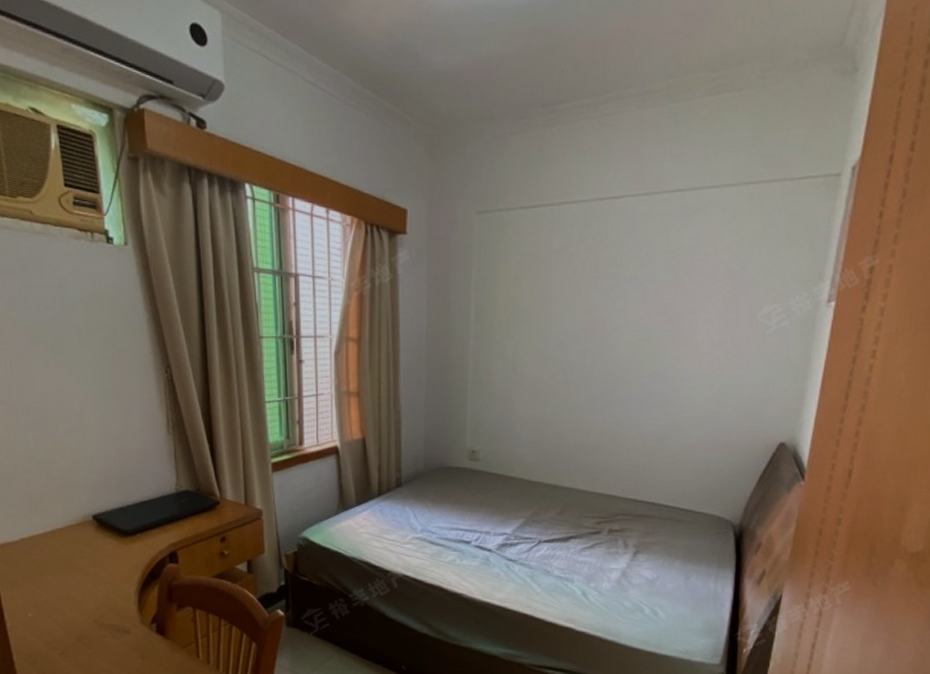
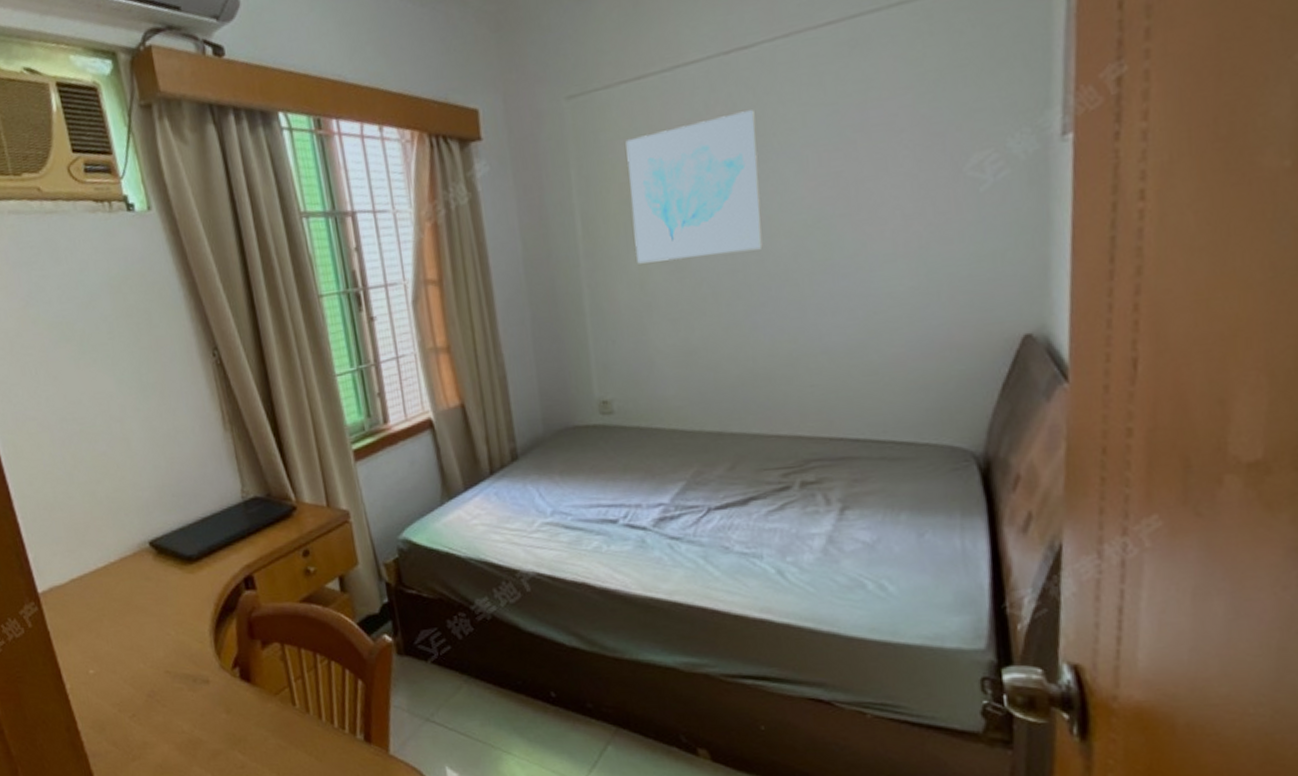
wall art: none [513,246,616,353] -> present [625,110,763,264]

